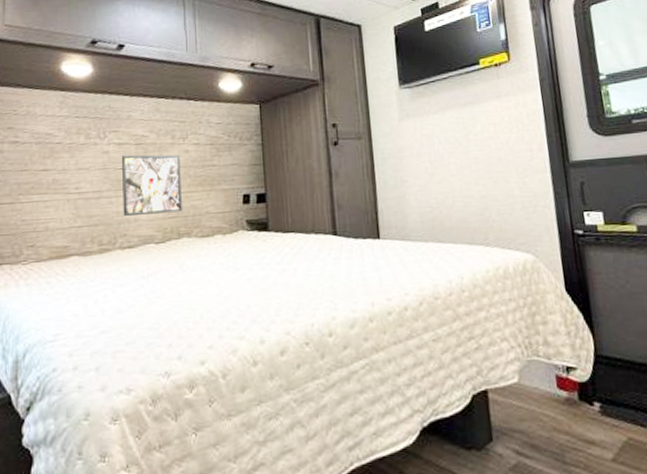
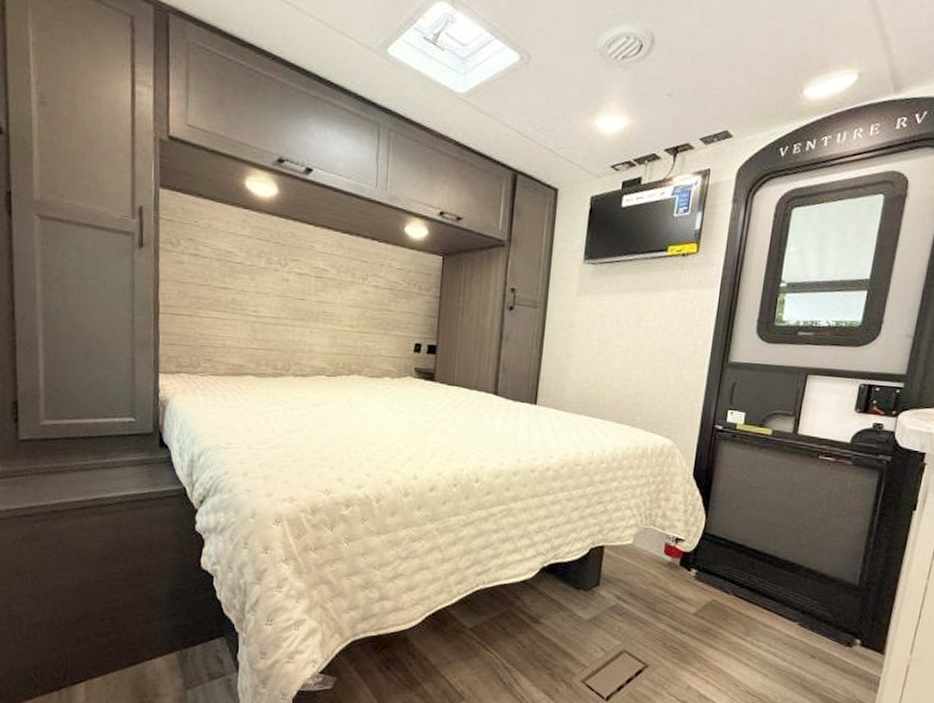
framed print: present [122,154,182,216] -> none [298,286,359,350]

